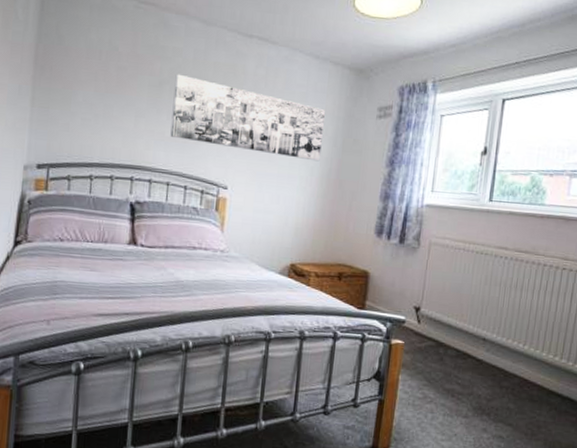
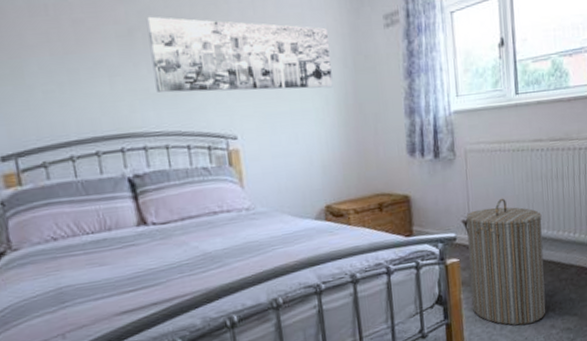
laundry hamper: none [408,294,494,421] -> present [466,198,546,325]

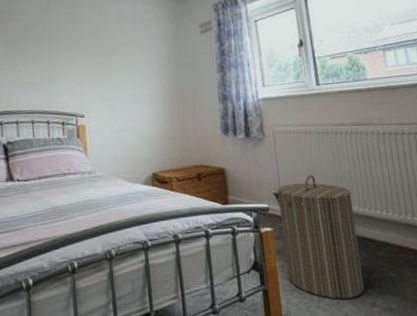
wall art: present [146,16,333,93] -> none [25,29,159,82]

